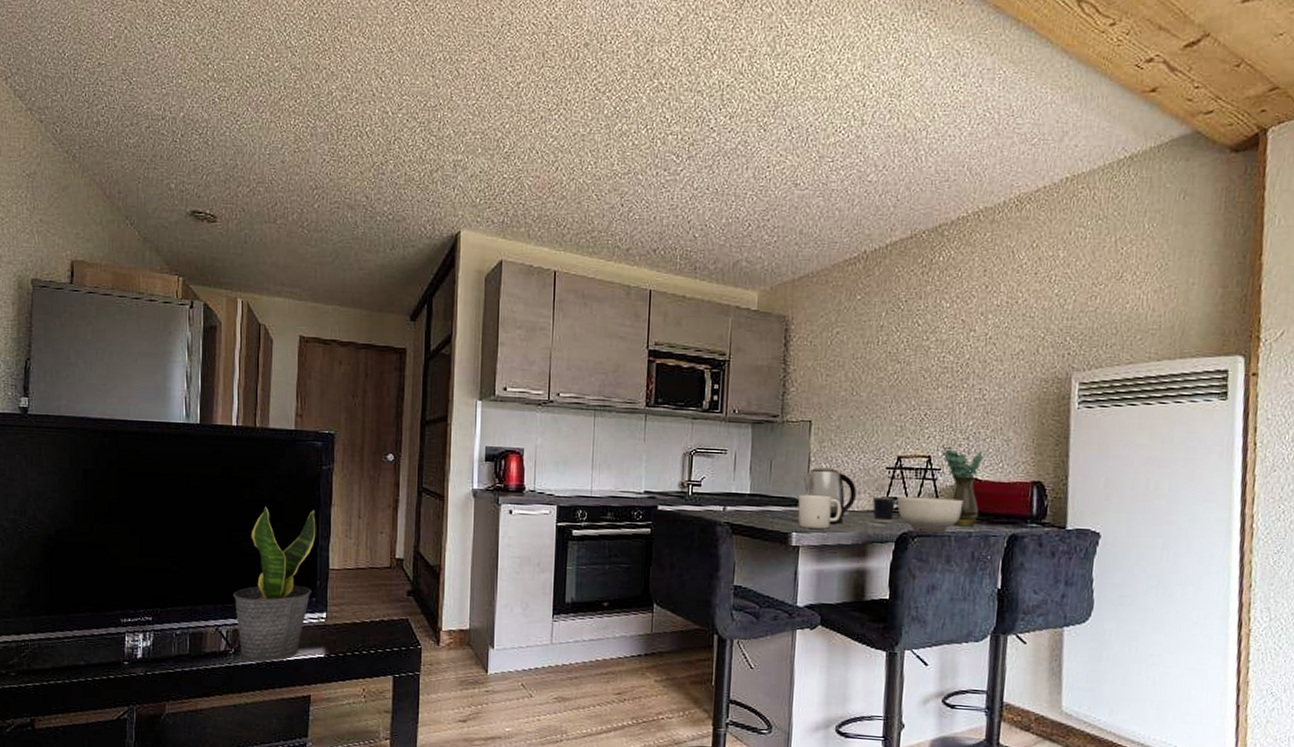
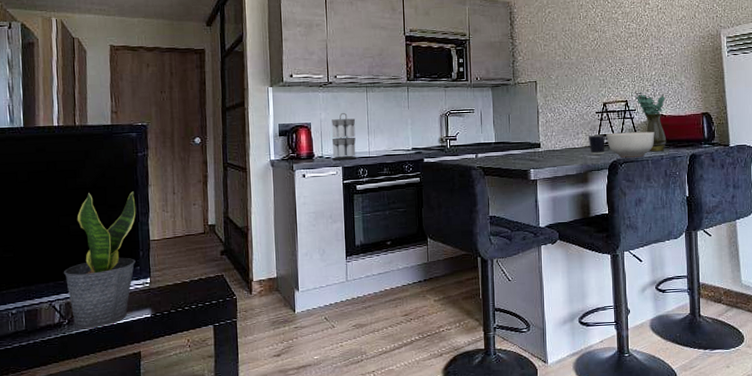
spice rack: none [546,439,578,500] -> present [331,112,356,161]
mug: present [797,495,842,529] -> none [533,138,566,165]
kettle: present [803,467,856,524] -> none [534,116,576,159]

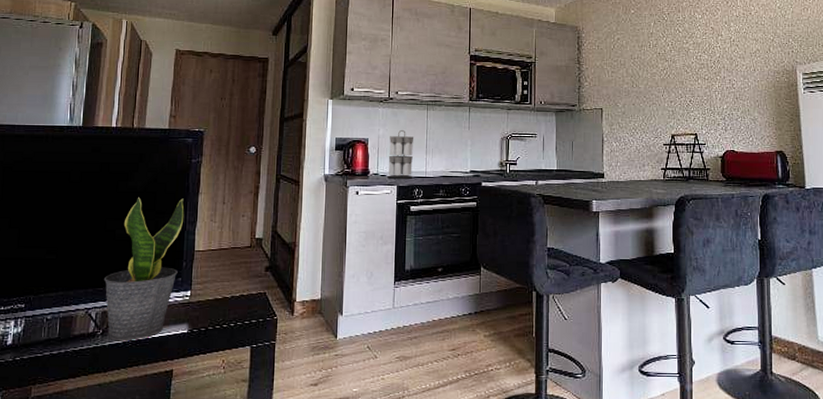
mug: present [588,134,610,155] -> none [654,167,677,189]
bowl: present [606,131,655,158] -> none [674,167,725,194]
vase: present [634,92,667,152] -> none [705,125,738,190]

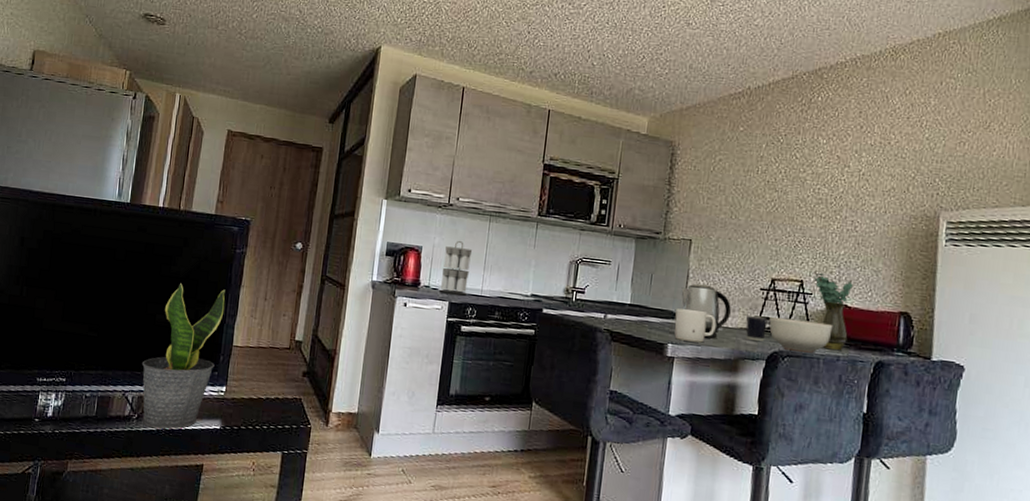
mug: none [596,169,631,196] -> present [674,308,717,343]
kettle: none [598,146,641,192] -> present [681,283,731,339]
mug: none [654,167,677,189] -> present [745,315,772,341]
bowl: none [674,167,725,194] -> present [769,317,833,353]
vase: none [705,125,738,190] -> present [814,272,853,351]

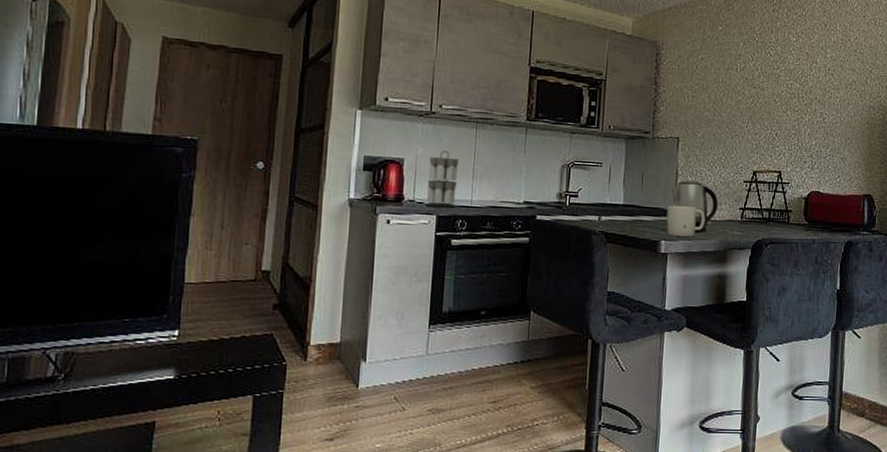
potted plant: present [141,283,226,430] -> none [66,217,172,388]
mug: present [745,315,772,341] -> none [731,207,756,231]
bowl: present [769,317,833,353] -> none [752,207,809,239]
vase: present [814,272,853,351] -> none [790,162,824,235]

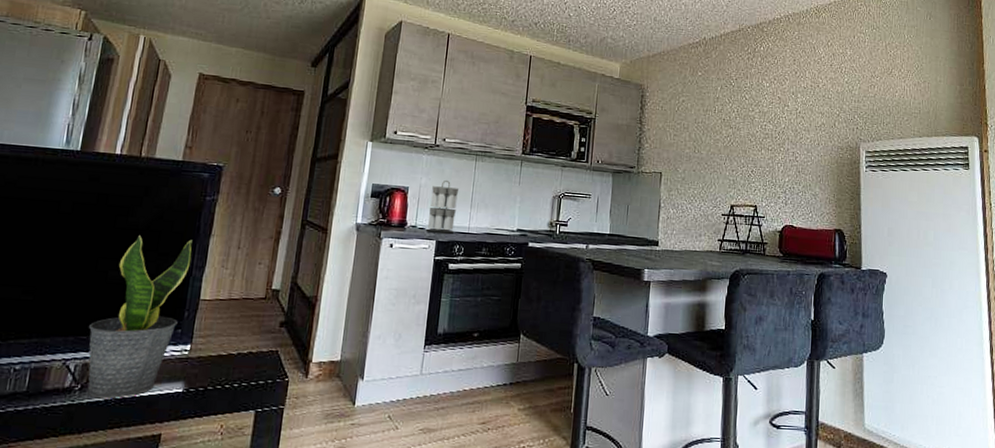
potted plant: none [66,217,172,388] -> present [88,236,193,399]
mug: present [666,205,705,237] -> none [649,236,686,266]
kettle: present [671,180,718,233] -> none [654,212,698,262]

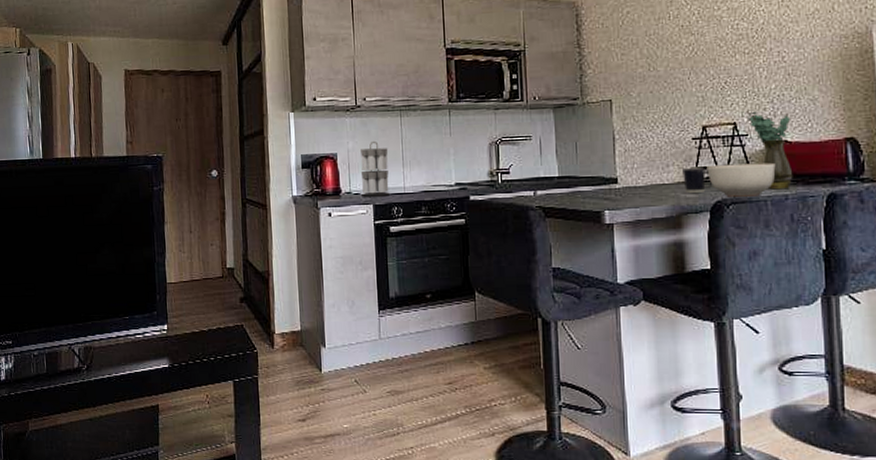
potted plant: present [88,236,193,399] -> none [81,229,153,377]
mug: none [710,238,733,262] -> present [681,166,712,193]
bowl: none [730,239,783,270] -> present [707,162,776,197]
vase: none [765,197,797,266] -> present [746,111,793,190]

